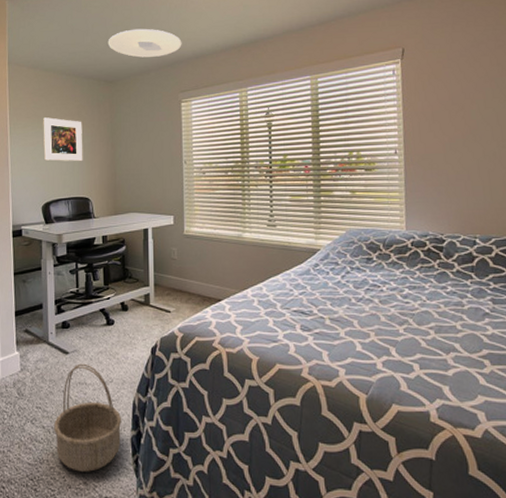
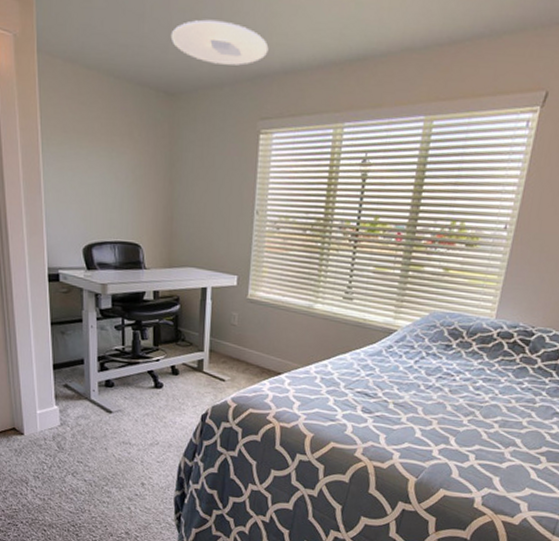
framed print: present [43,117,83,162] -> none [84,134,134,198]
basket: present [54,363,122,472] -> none [96,423,167,524]

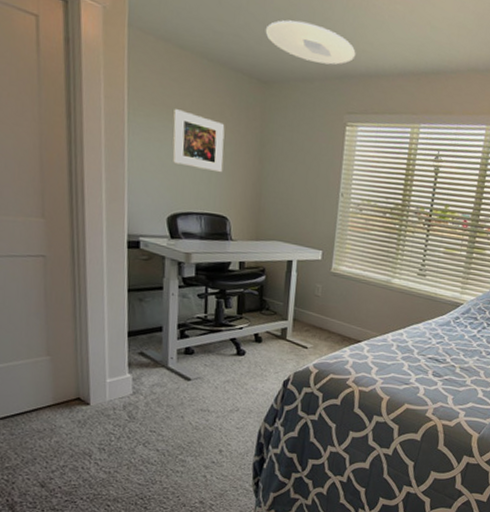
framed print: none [84,134,134,198] -> present [172,109,225,173]

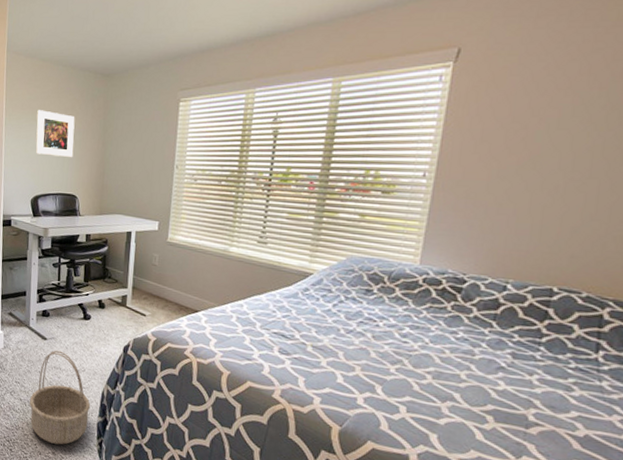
basket: none [169,391,246,492] -> present [29,350,91,445]
ceiling light: present [265,20,356,65] -> none [107,16,188,49]

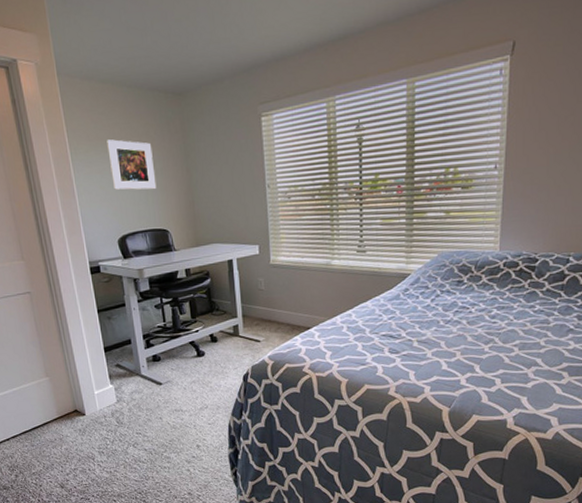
basket: present [29,350,91,445] -> none [155,392,220,485]

